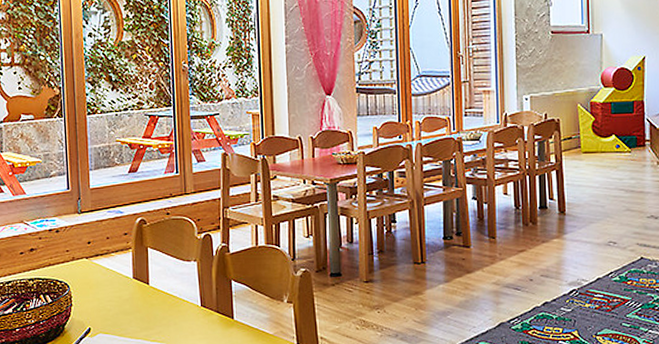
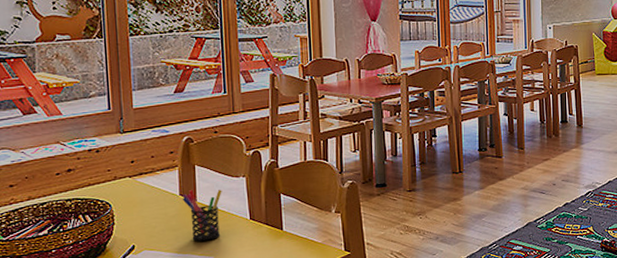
pen holder: none [135,272,174,327] -> present [182,189,222,242]

